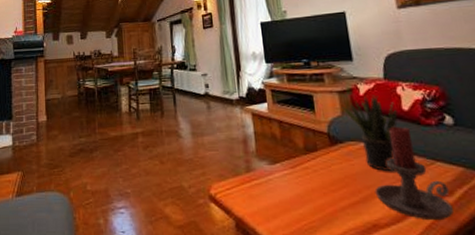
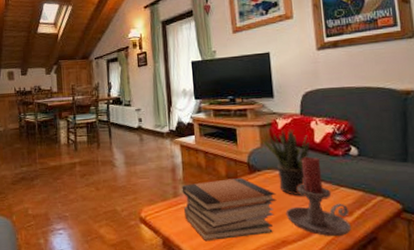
book stack: none [254,150,364,224] -> present [181,177,277,242]

